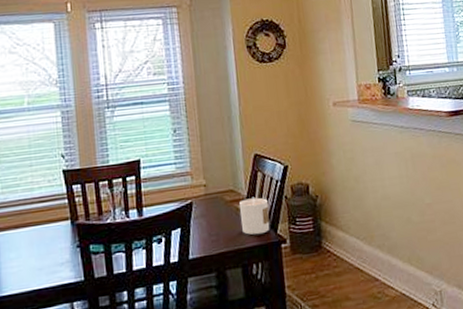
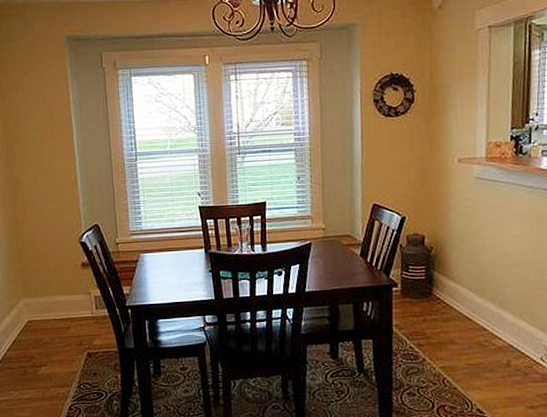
candle: present [239,196,270,235] -> none [355,243,383,277]

